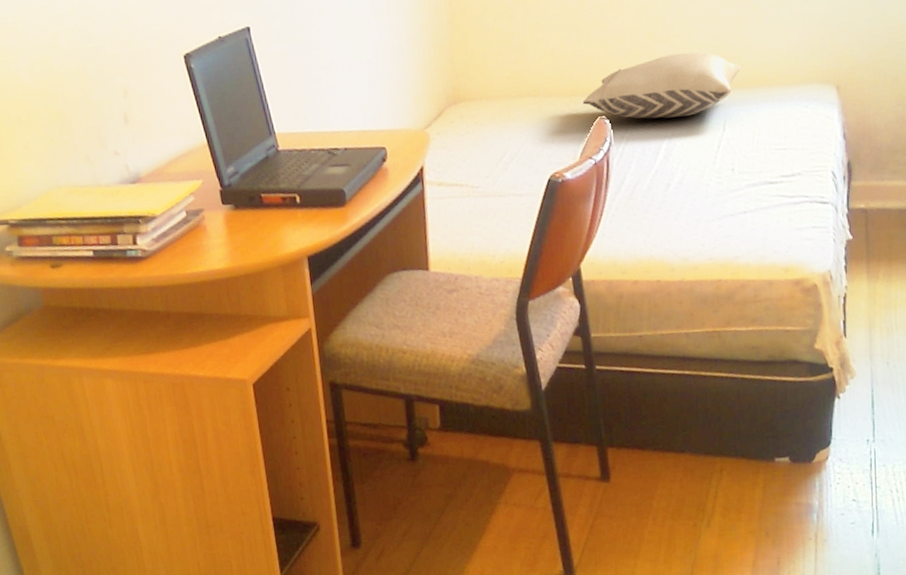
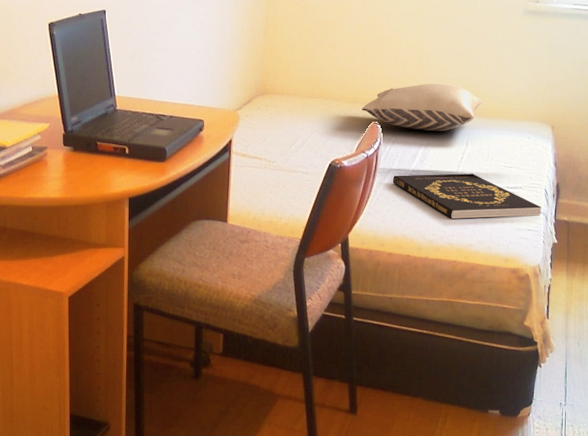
book: none [631,165,829,227] -> present [393,173,542,219]

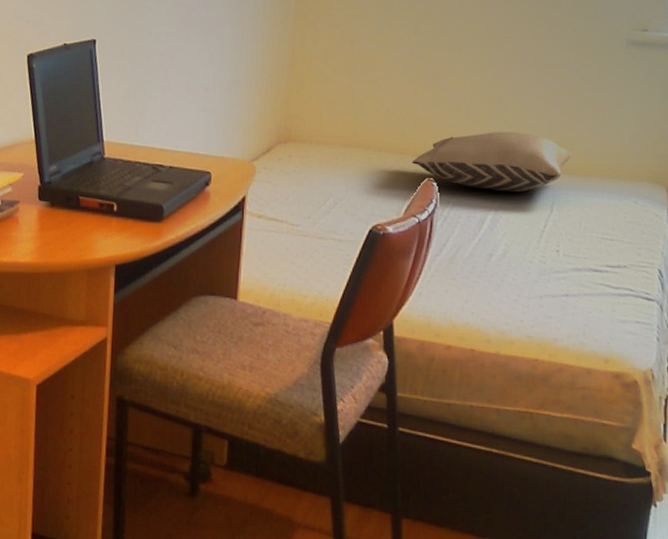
book: present [393,173,542,219] -> none [453,246,654,305]

